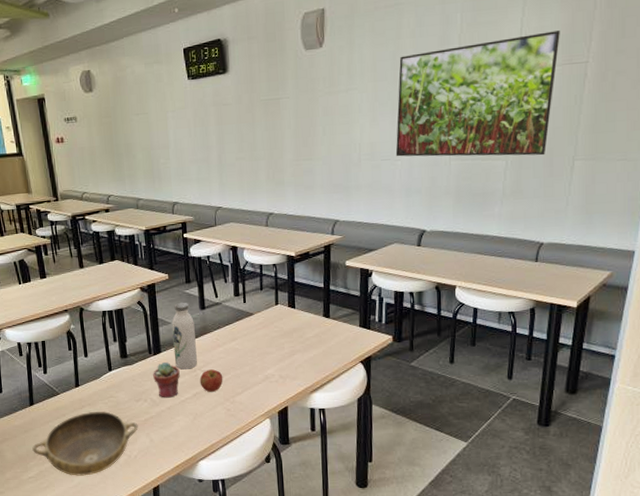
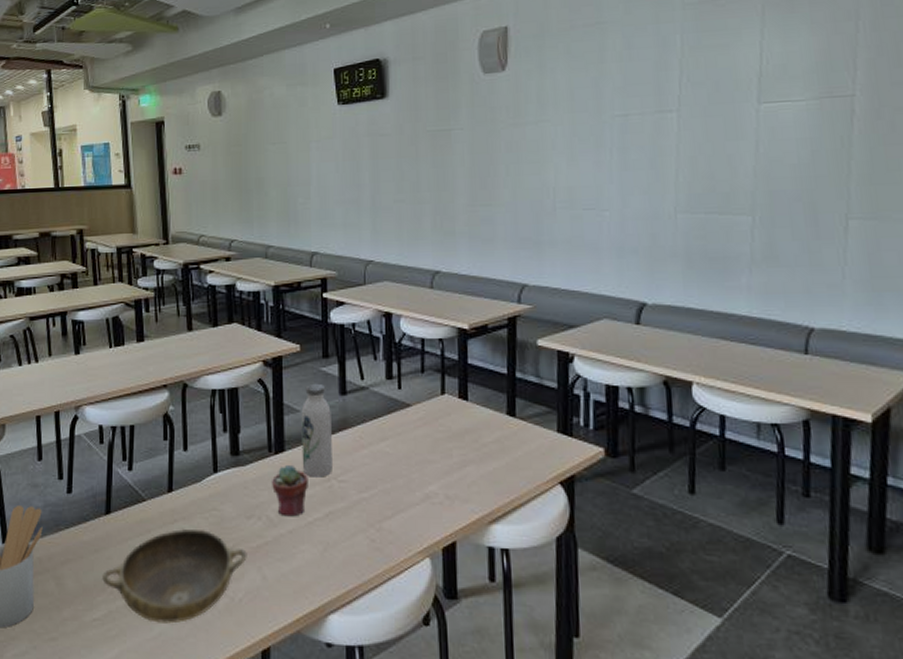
apple: present [199,369,223,392] -> none [334,479,367,512]
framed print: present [395,30,560,157] -> none [601,57,814,211]

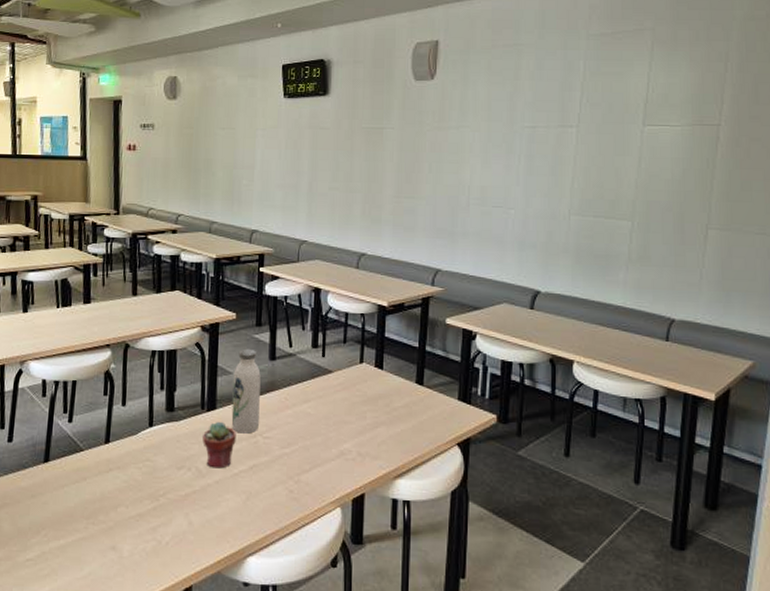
bowl: present [102,528,247,624] -> none [37,476,176,564]

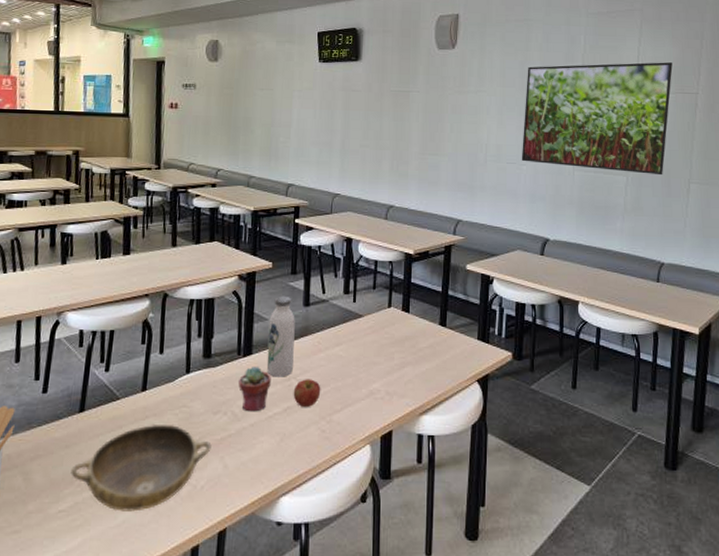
bowl: none [37,476,176,564] -> present [71,423,212,512]
apple: none [259,436,289,466] -> present [293,379,321,407]
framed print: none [509,89,690,220] -> present [521,62,673,176]

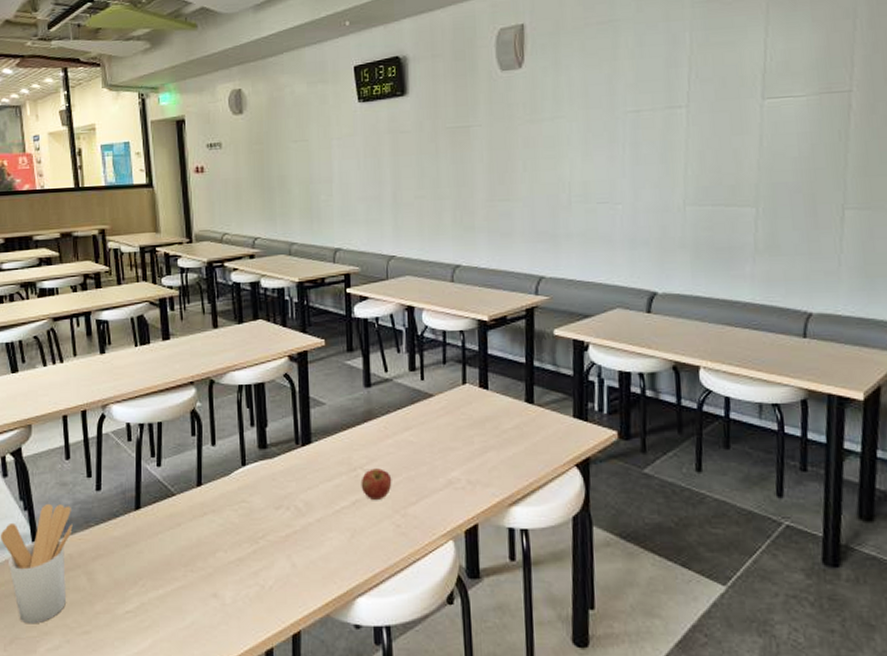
bowl: present [71,423,212,512] -> none [134,520,277,613]
potted succulent: present [238,367,271,412] -> none [299,457,335,506]
water bottle: present [266,295,295,377] -> none [327,376,358,467]
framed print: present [521,62,673,176] -> none [614,54,814,203]

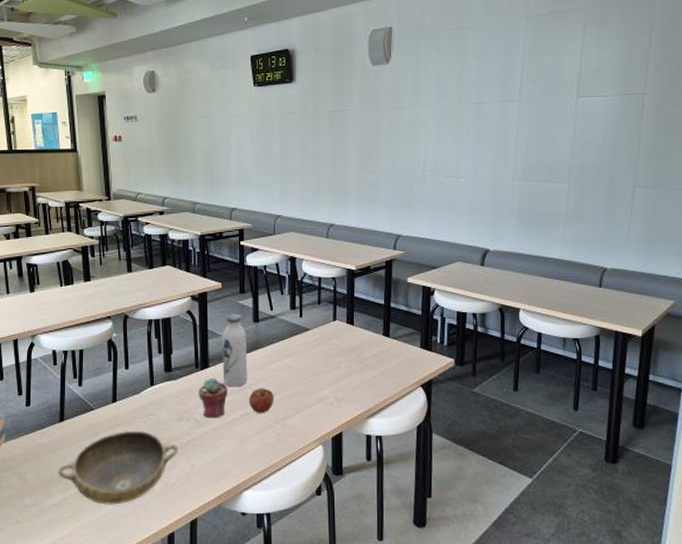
bowl: none [134,520,277,613] -> present [58,430,179,505]
potted succulent: none [299,457,335,506] -> present [199,379,228,418]
water bottle: none [327,376,358,467] -> present [222,313,247,387]

